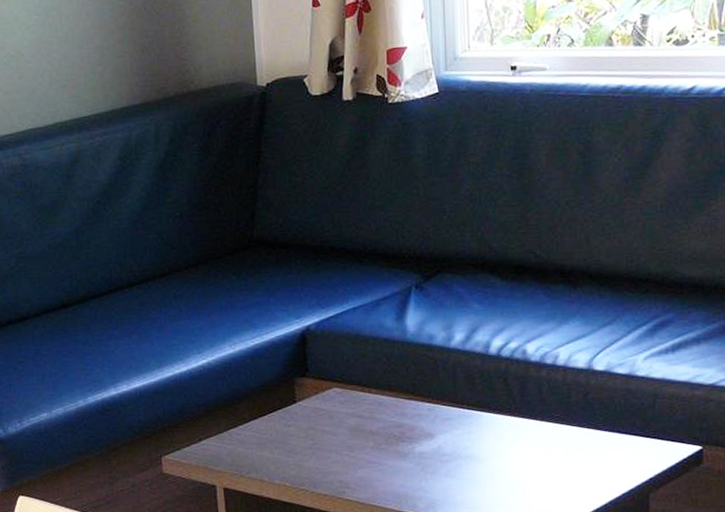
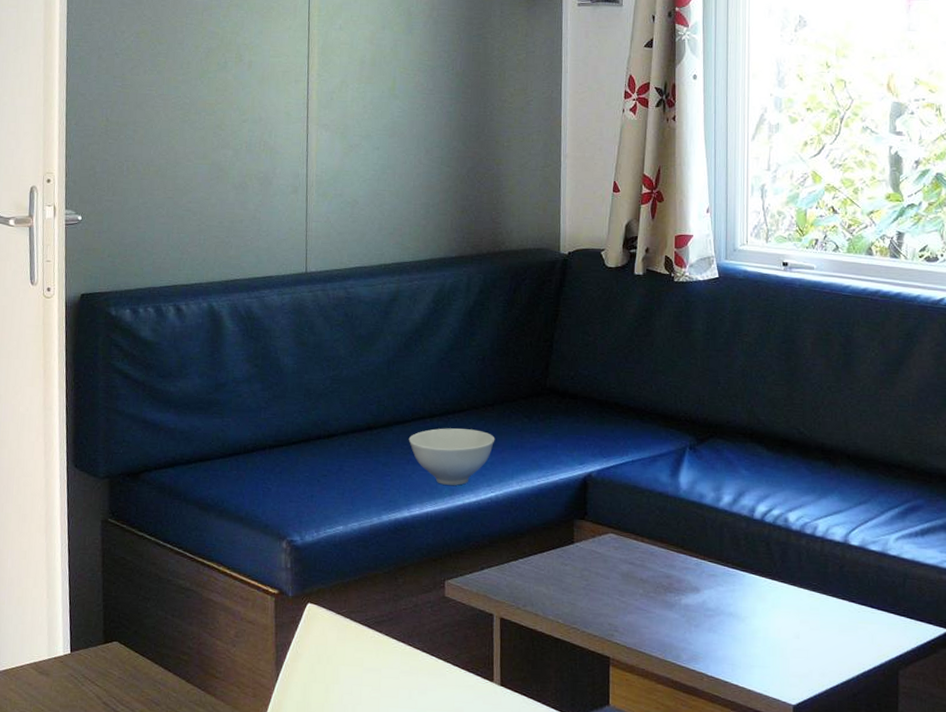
bowl: none [107,294,202,357] -> present [408,428,495,486]

